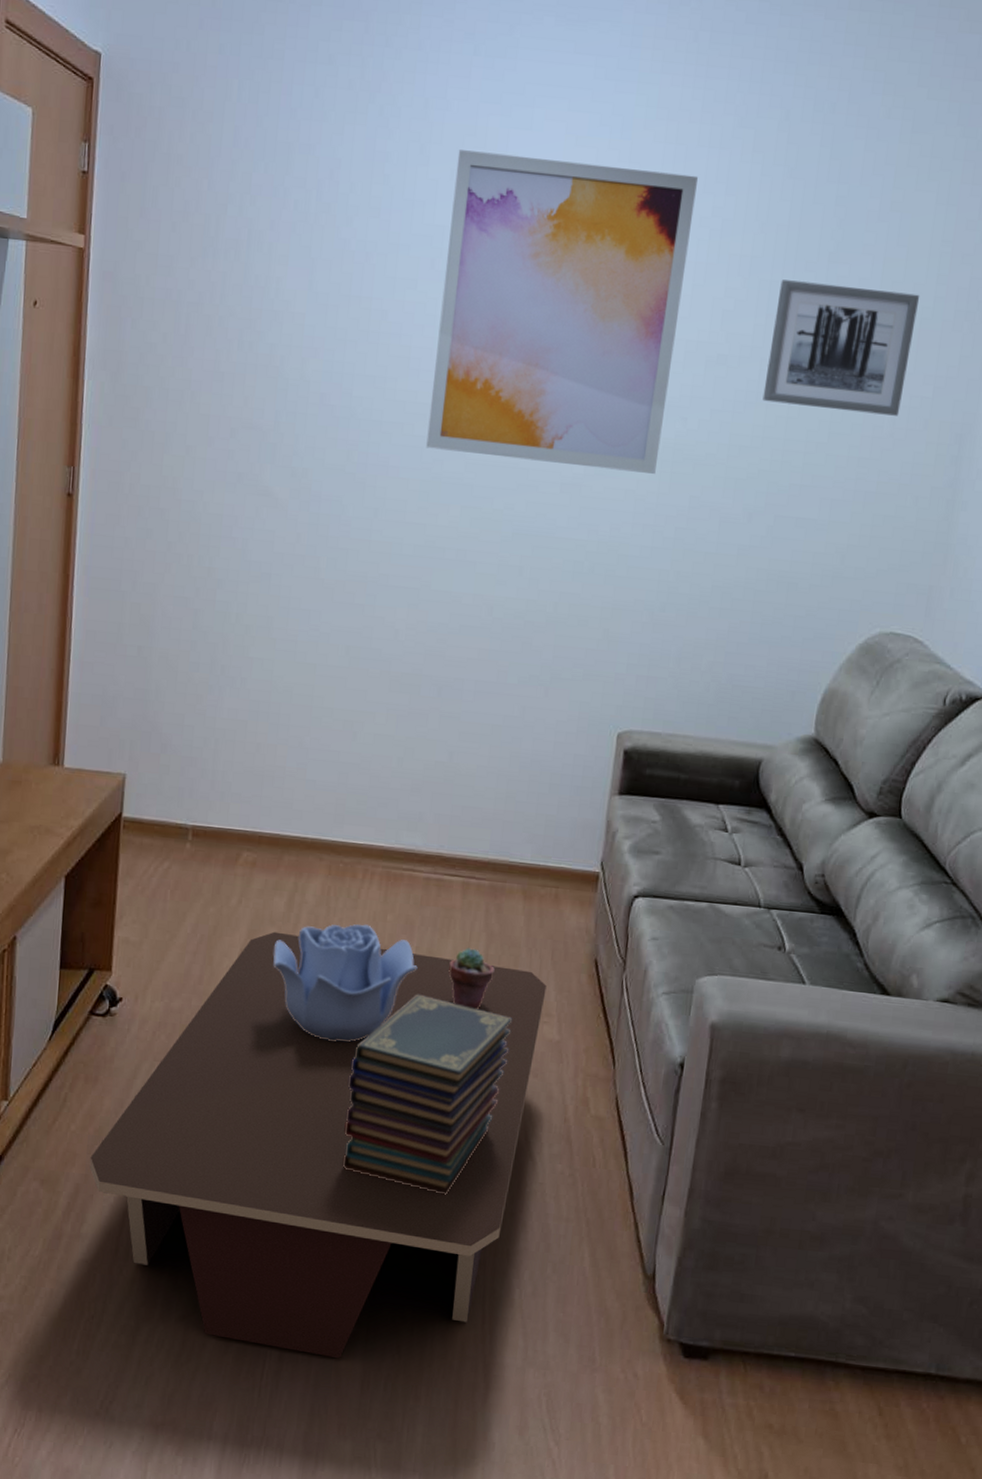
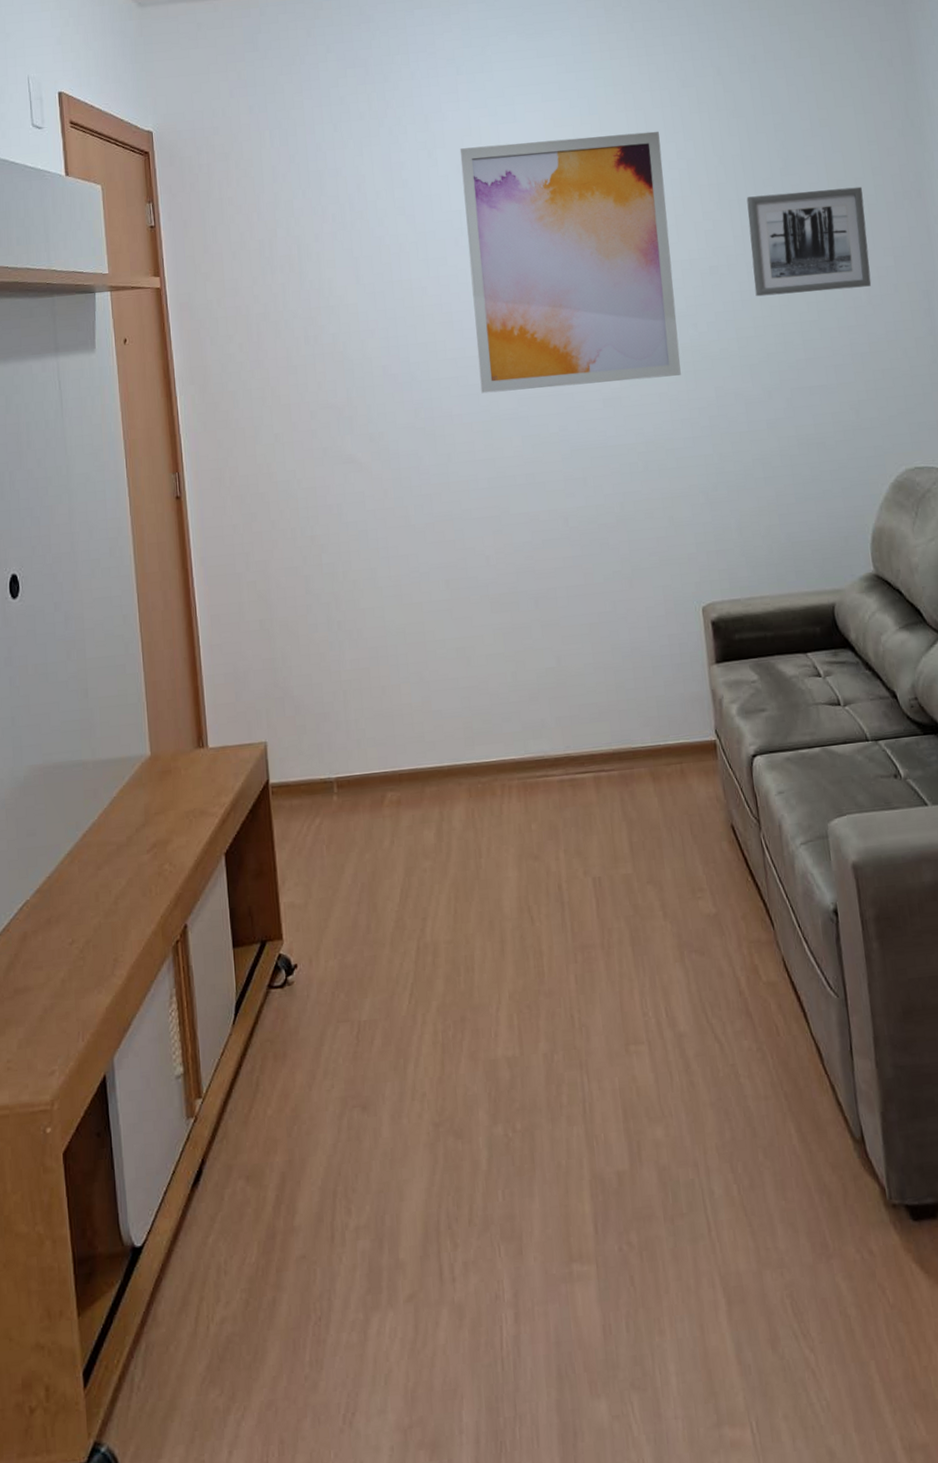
coffee table: present [89,931,547,1359] -> none [291,850,705,1311]
decorative bowl: present [273,924,418,1043] -> none [432,838,570,964]
book stack: present [342,994,513,1195] -> none [526,896,674,1099]
potted succulent: present [448,948,495,1010] -> none [598,839,642,901]

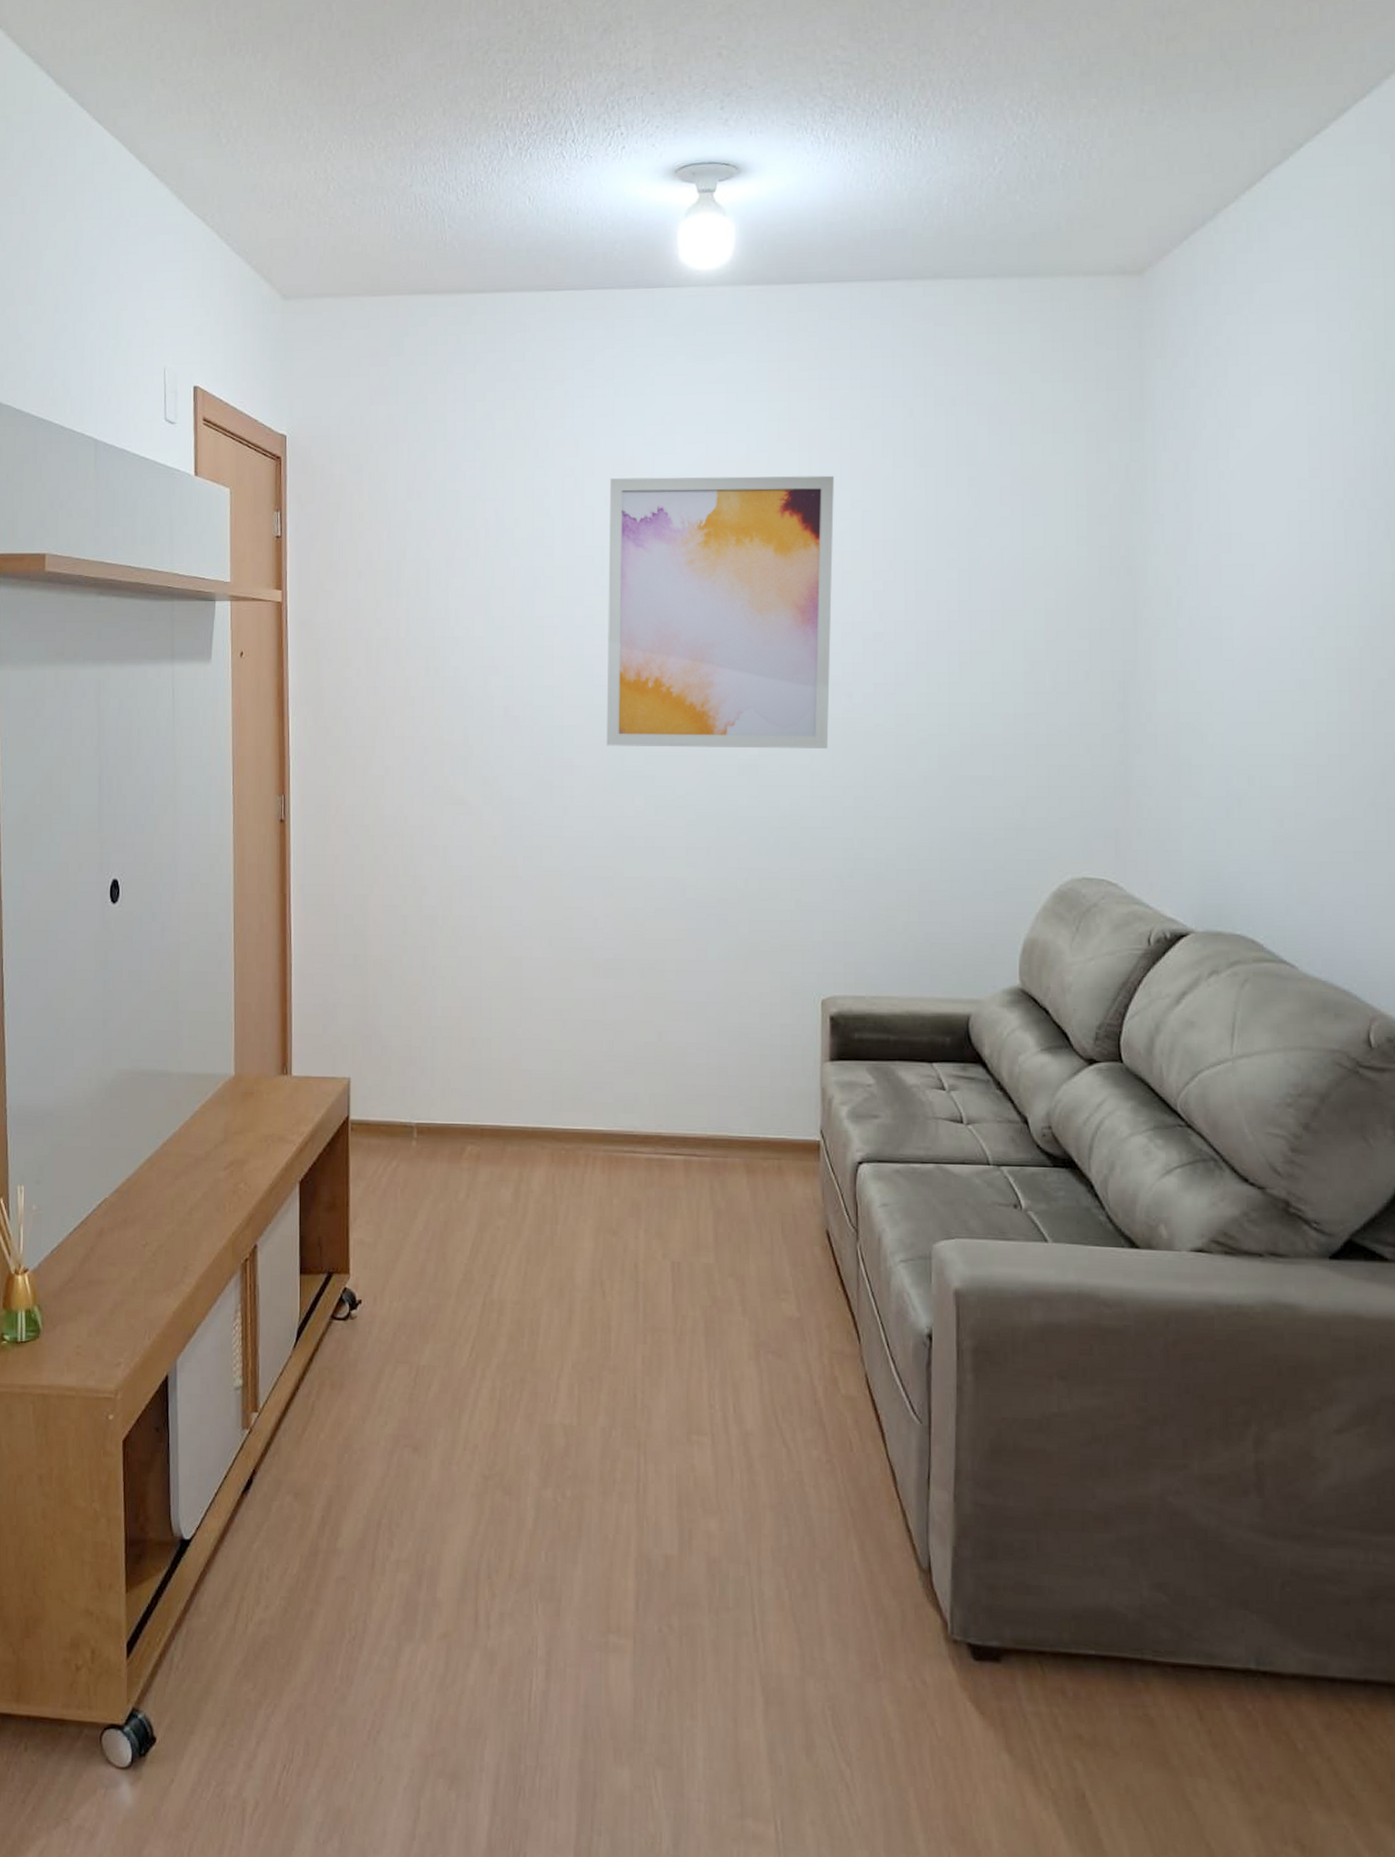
wall art: present [746,186,872,297] -> none [922,557,1063,671]

